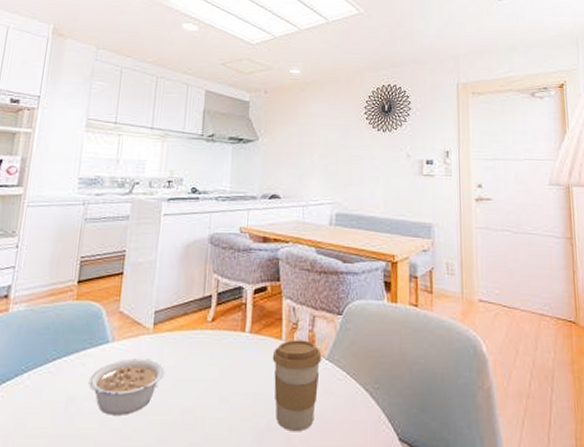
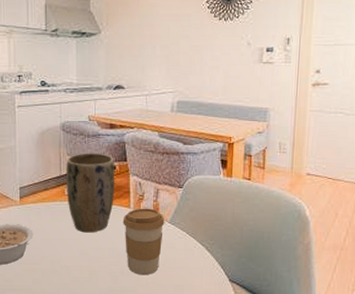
plant pot: none [209,270,267,372] -> present [66,153,115,233]

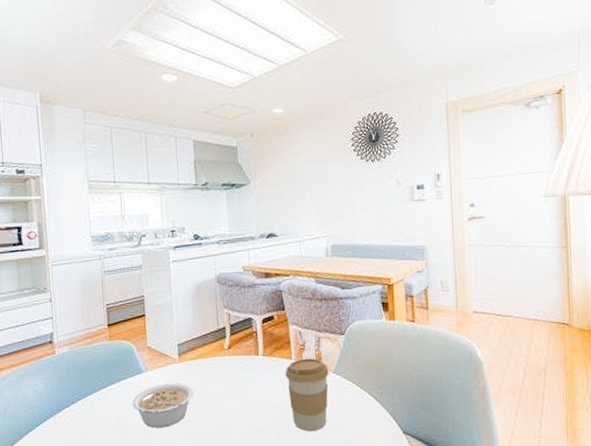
plant pot: present [66,153,115,233] -> none [223,303,275,389]

